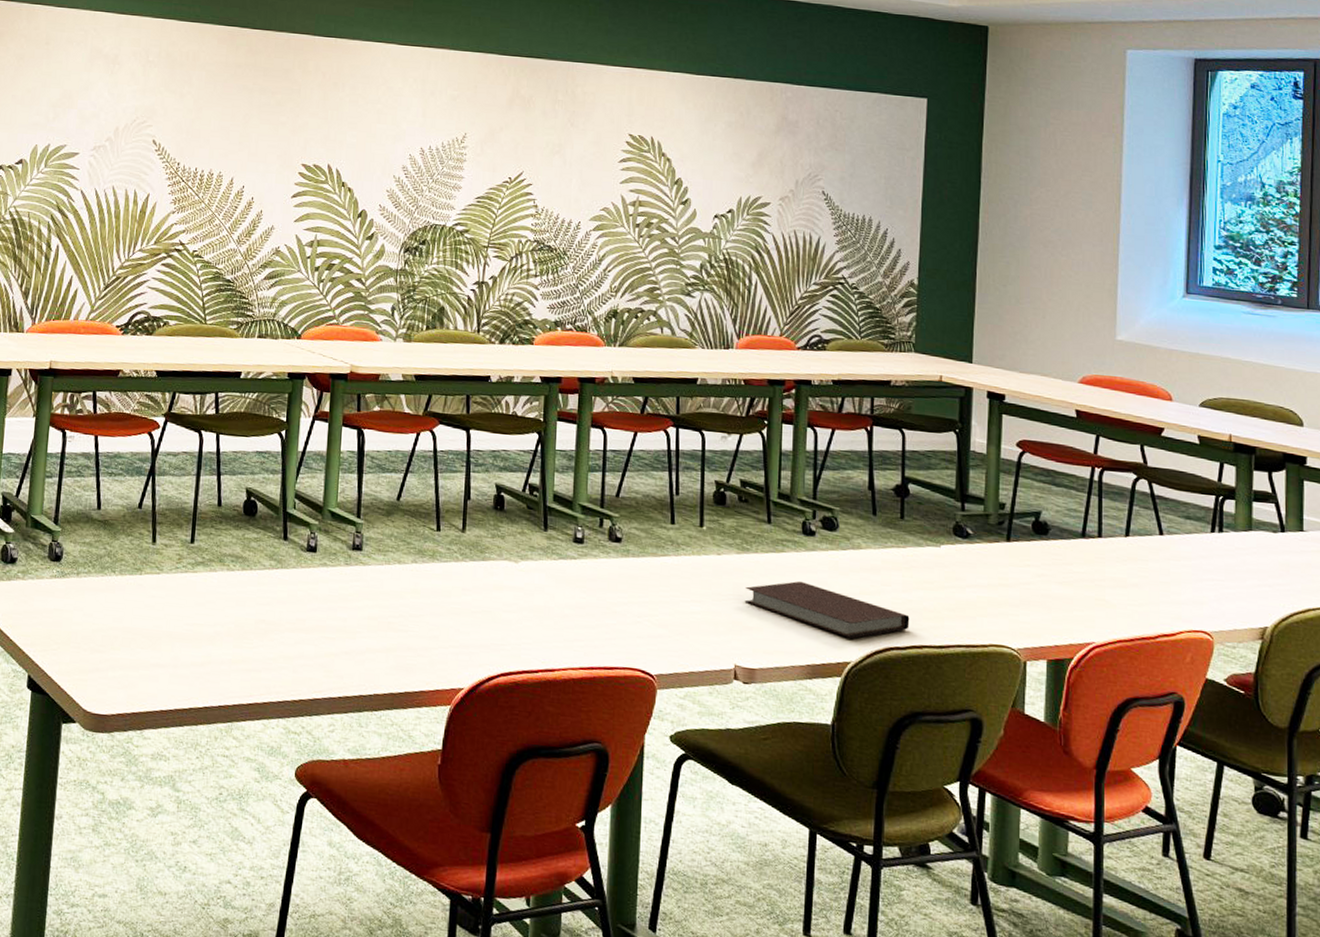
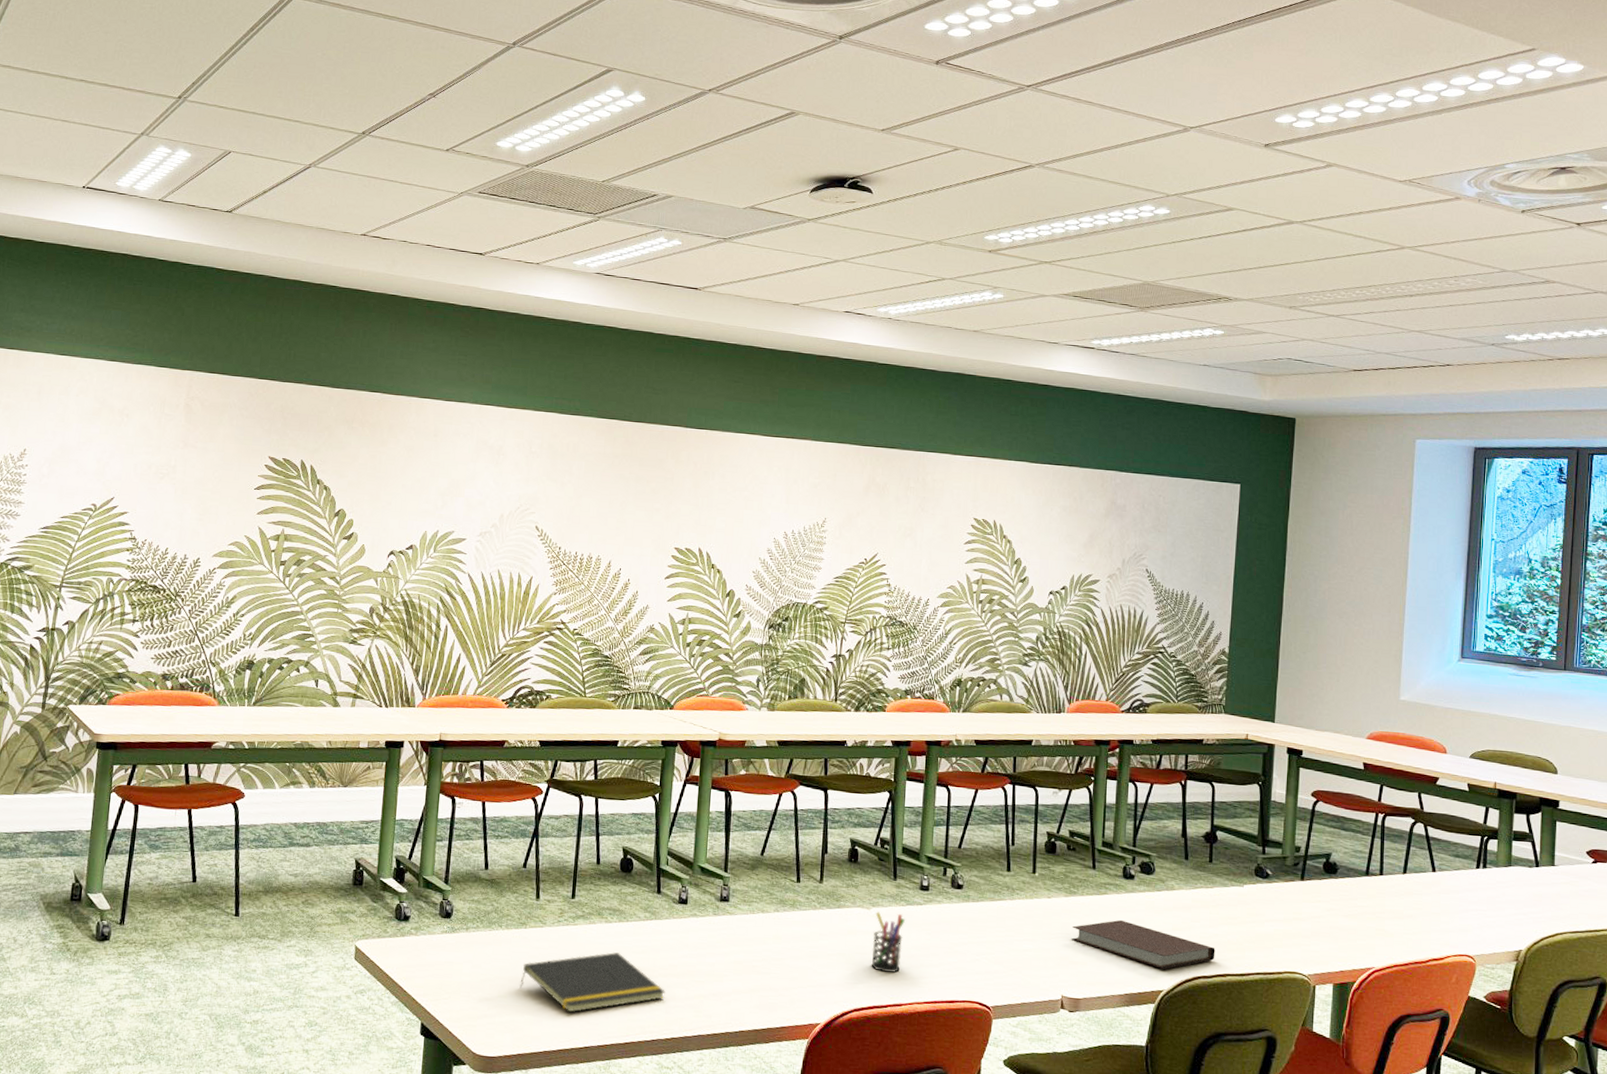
notepad: none [134,603,293,669] -> present [519,952,665,1013]
pen holder: none [520,565,558,634] -> present [871,912,906,973]

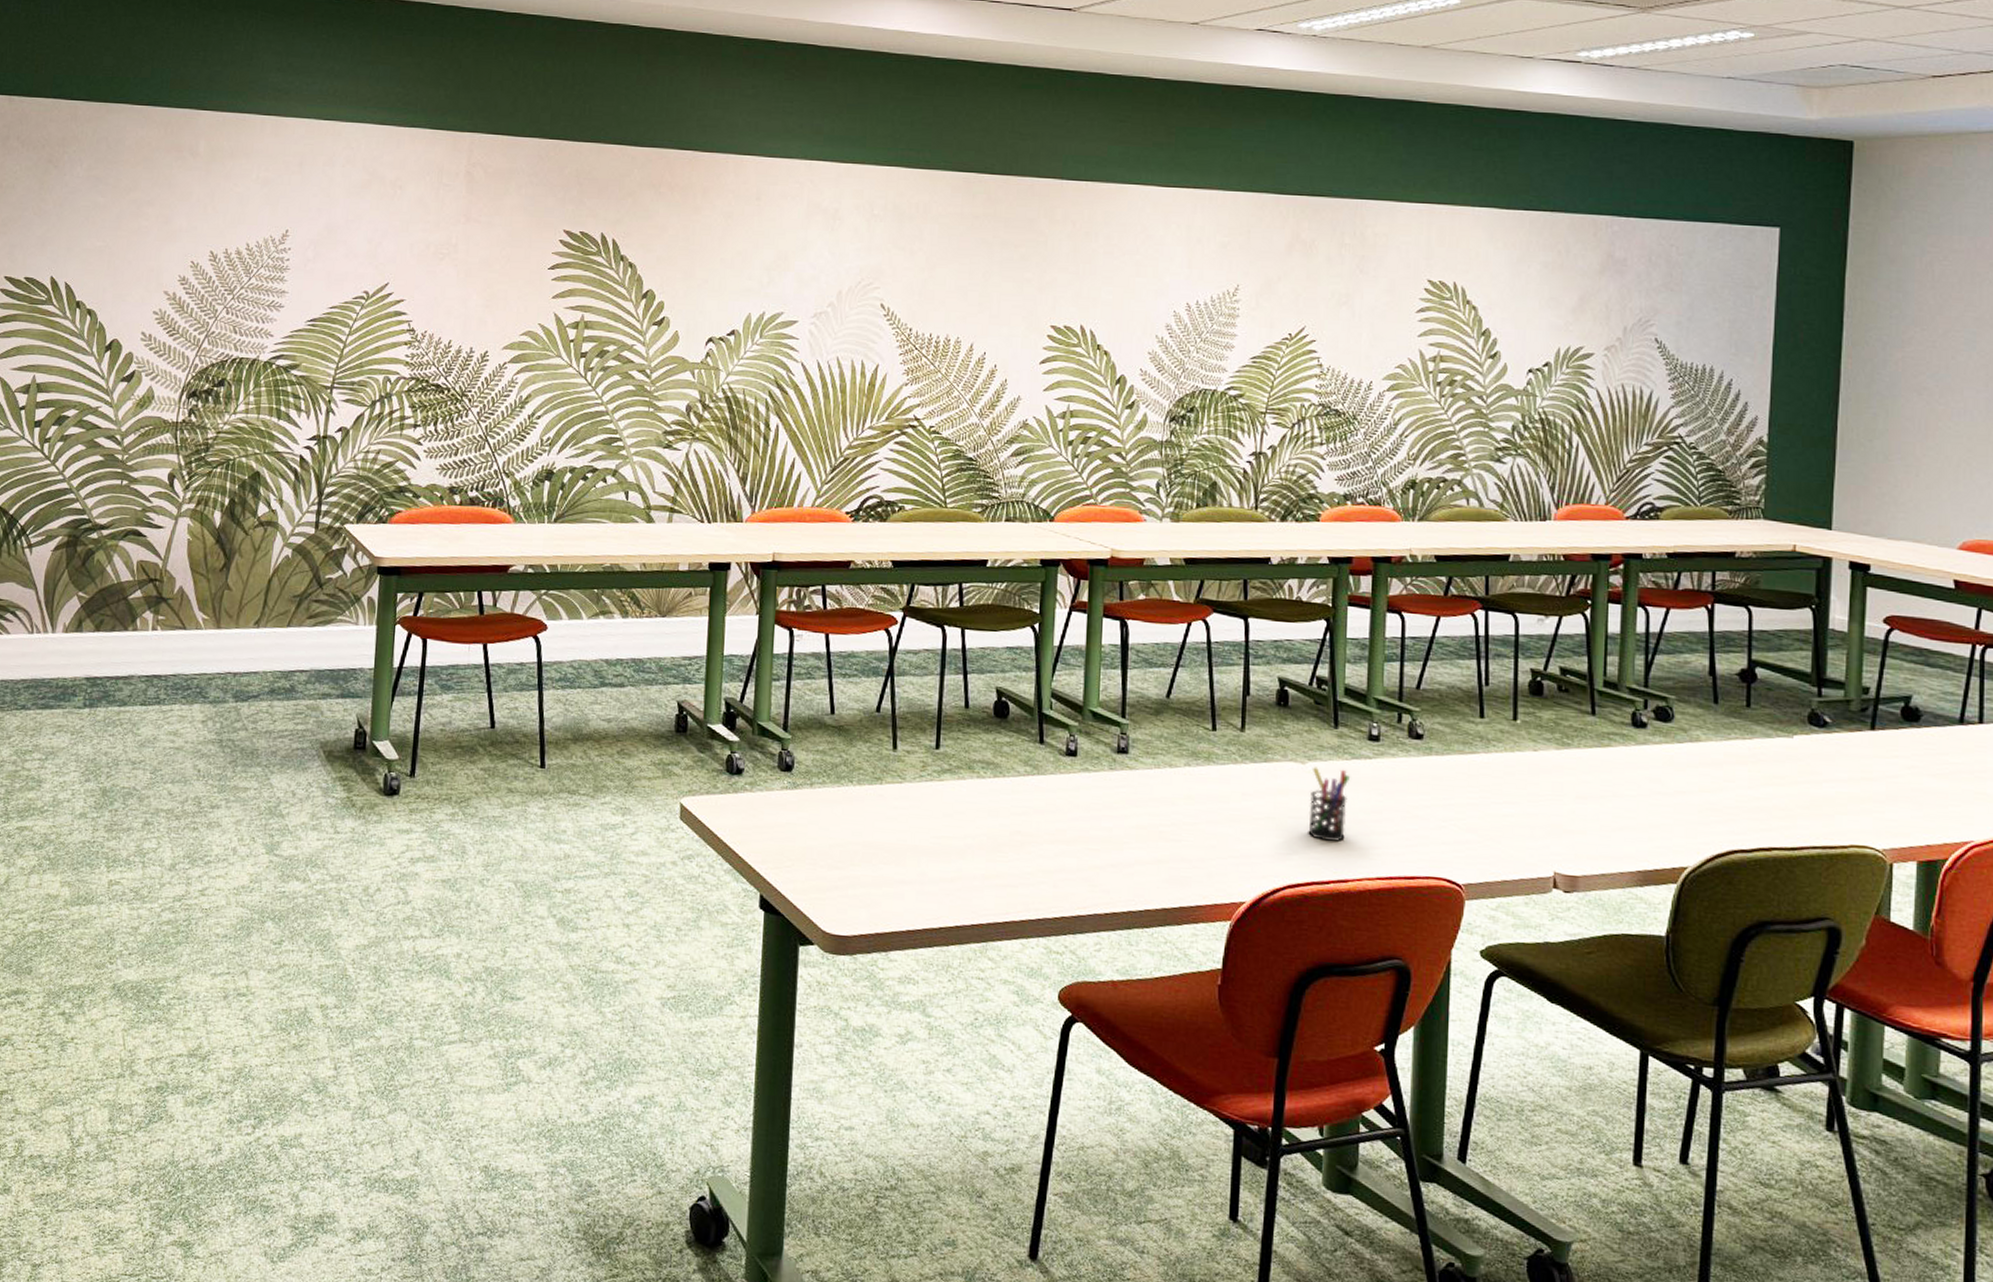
notepad: present [519,952,665,1013] -> none [876,814,1052,885]
notebook: present [1071,919,1215,969] -> none [1565,778,1757,841]

